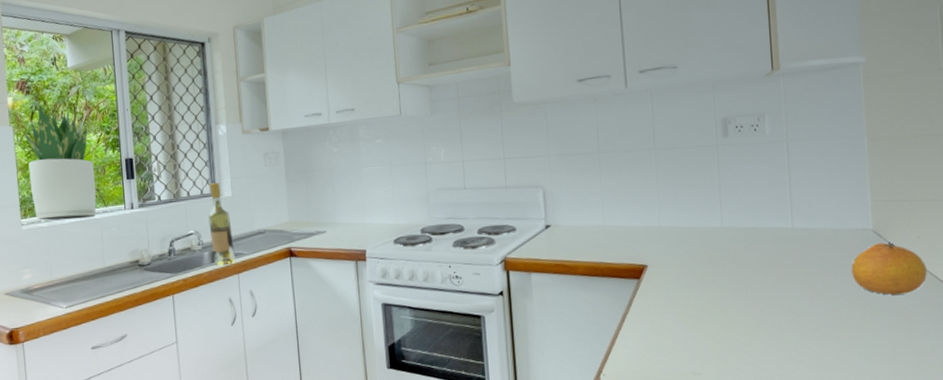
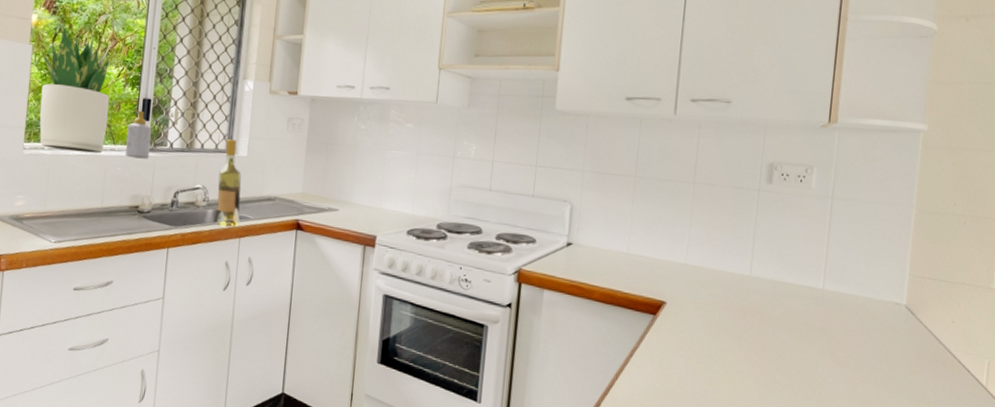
soap bottle: none [115,170,141,216] -> present [125,110,151,159]
fruit: present [851,242,927,295] -> none [876,320,956,378]

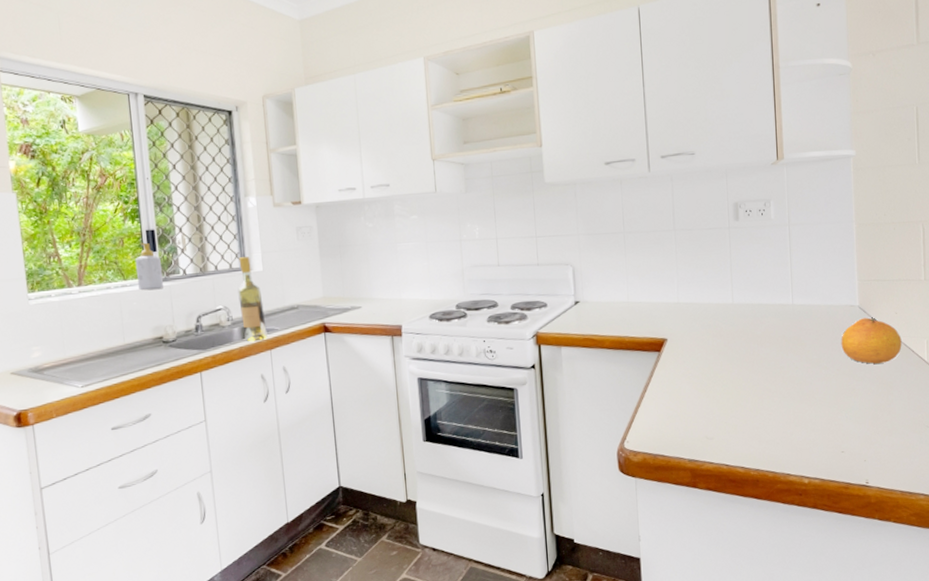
planter: present [39,28,114,154] -> none [27,171,115,295]
fruit: none [876,320,956,378] -> present [841,317,902,364]

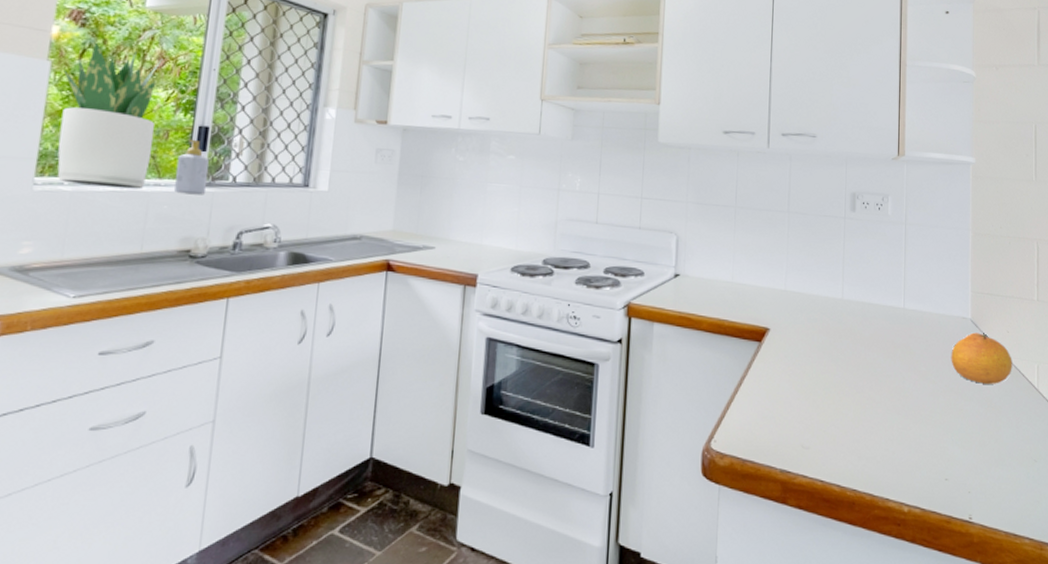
planter: none [27,171,115,295] -> present [57,43,163,189]
bottle: present [238,257,268,342] -> none [290,172,321,271]

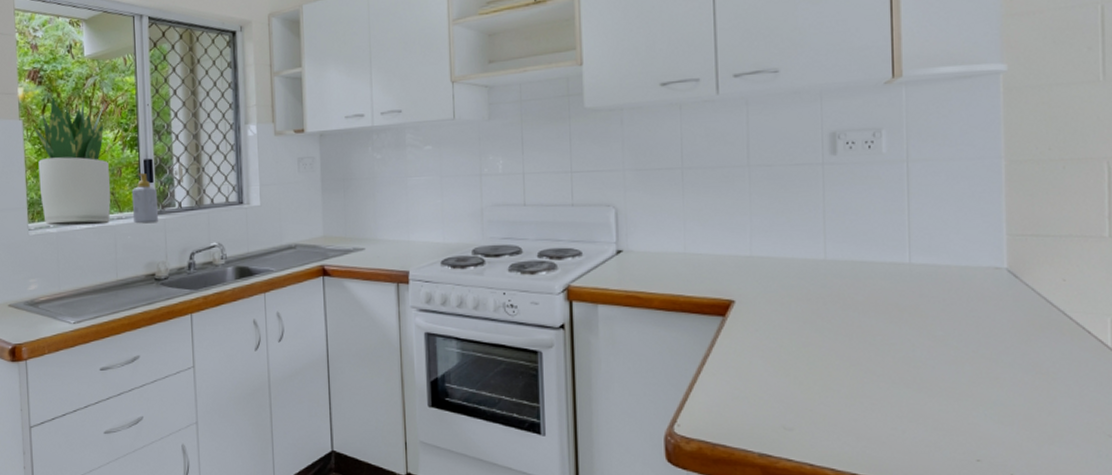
fruit: present [951,332,1012,384] -> none [979,284,1072,346]

